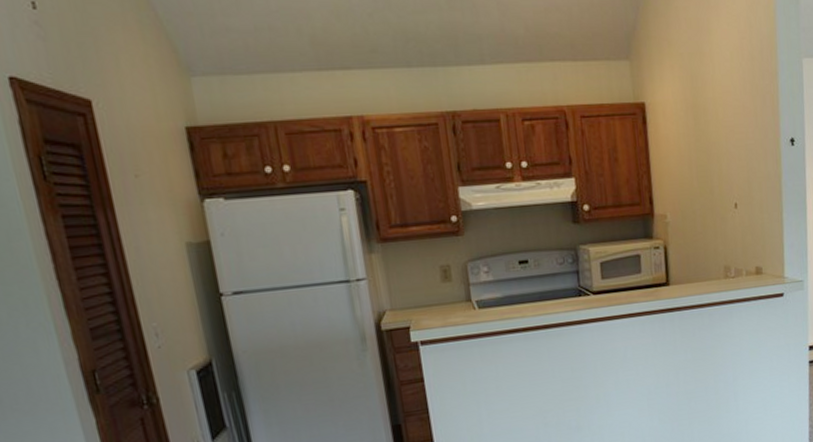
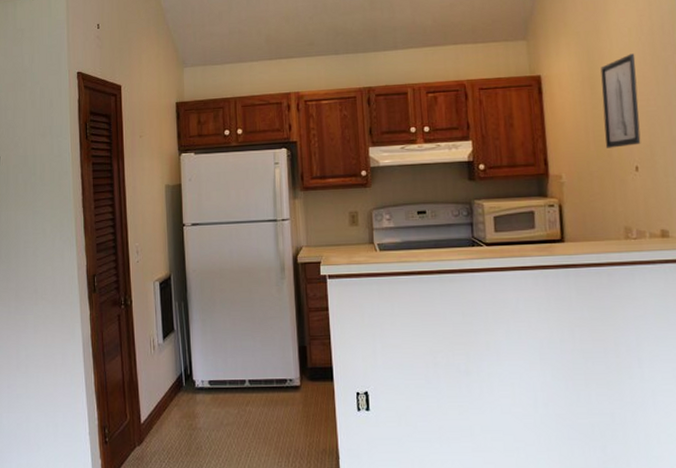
wall art: none [703,81,740,185] -> present [600,53,641,148]

